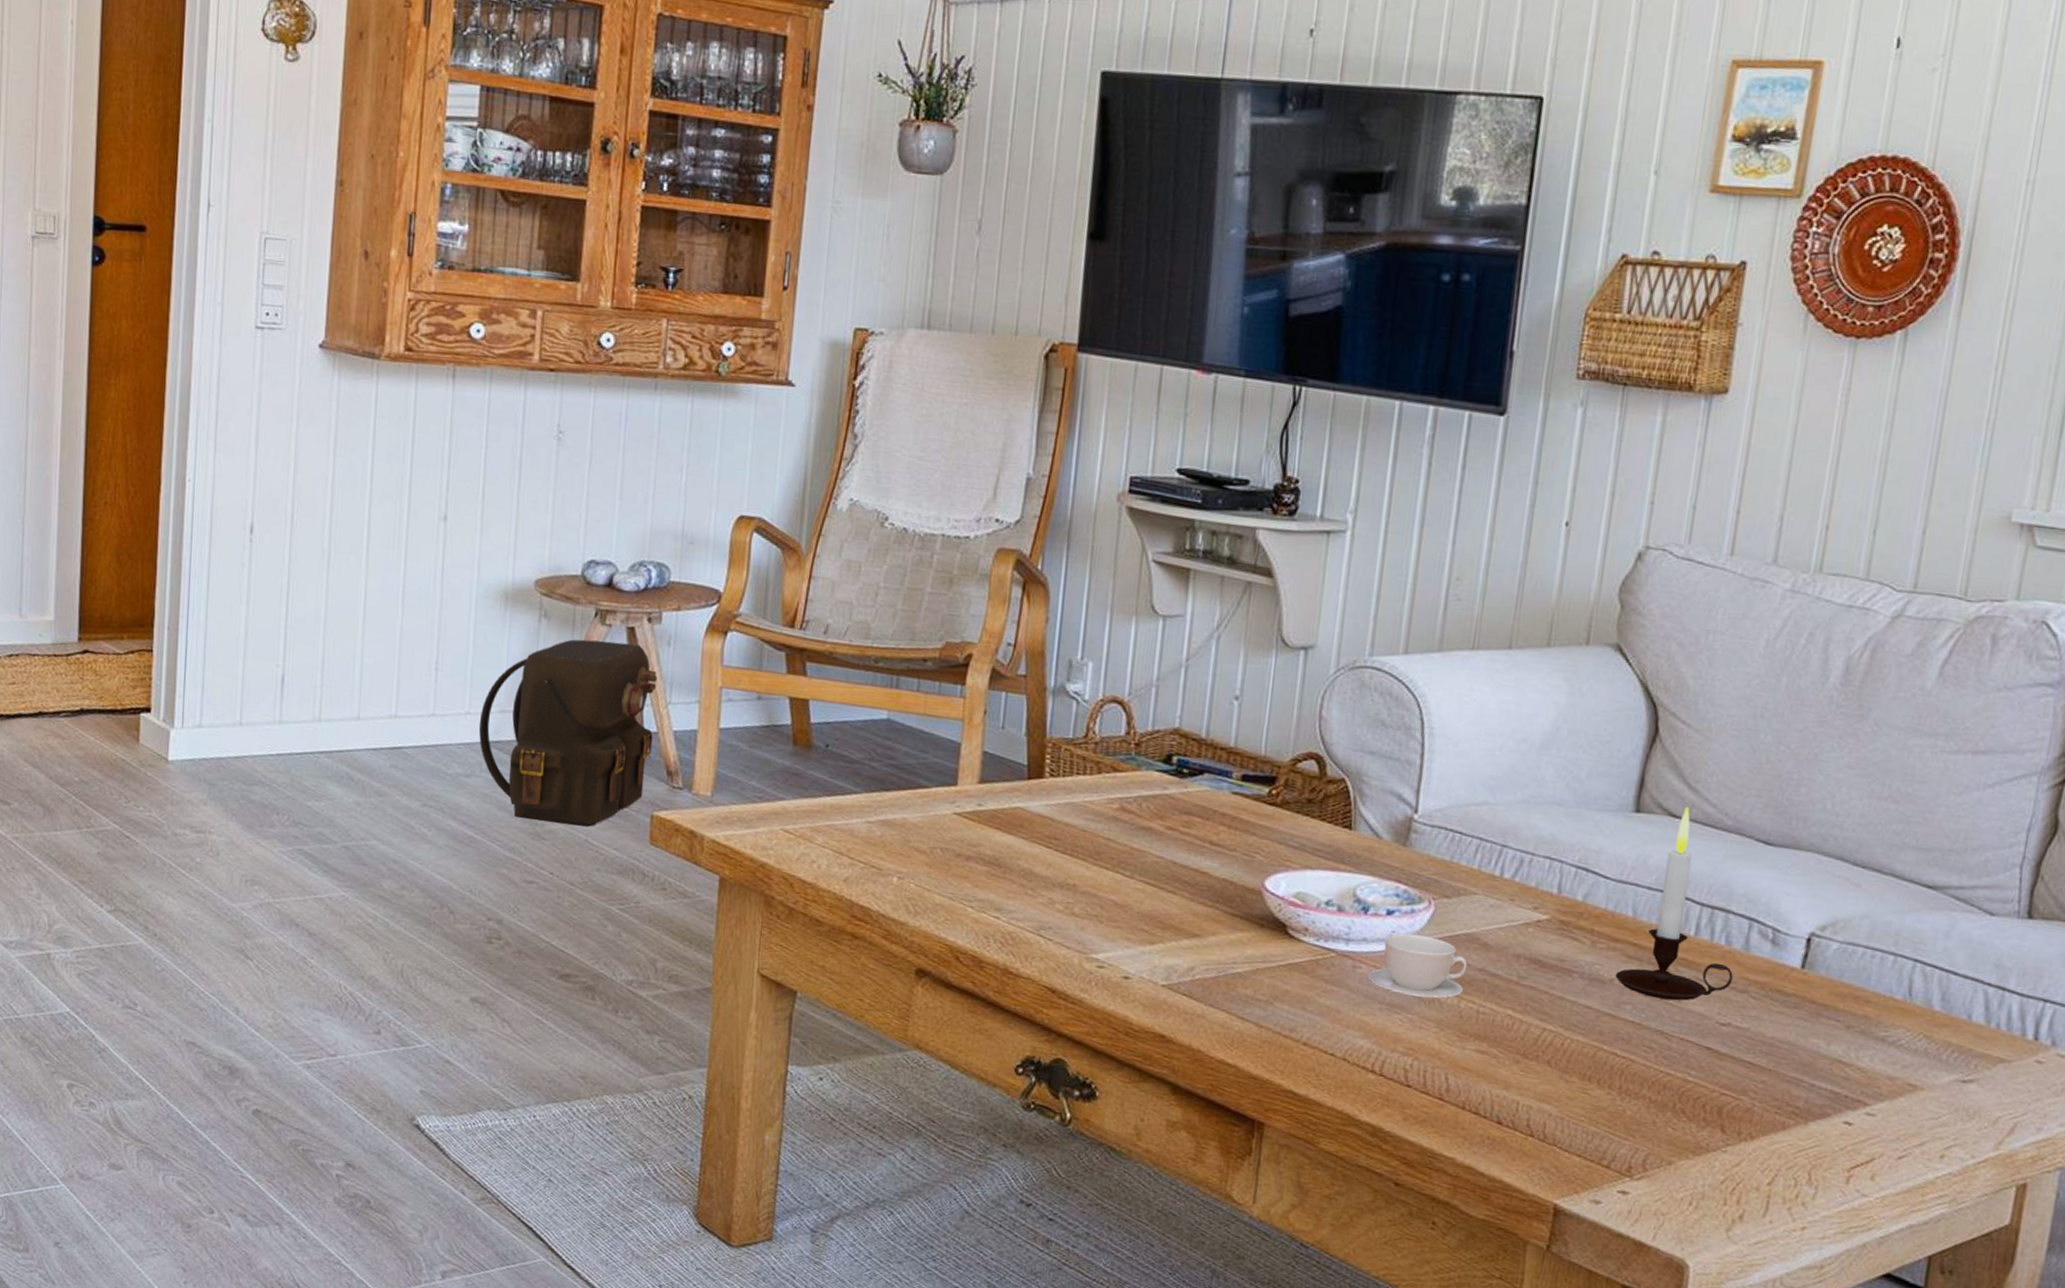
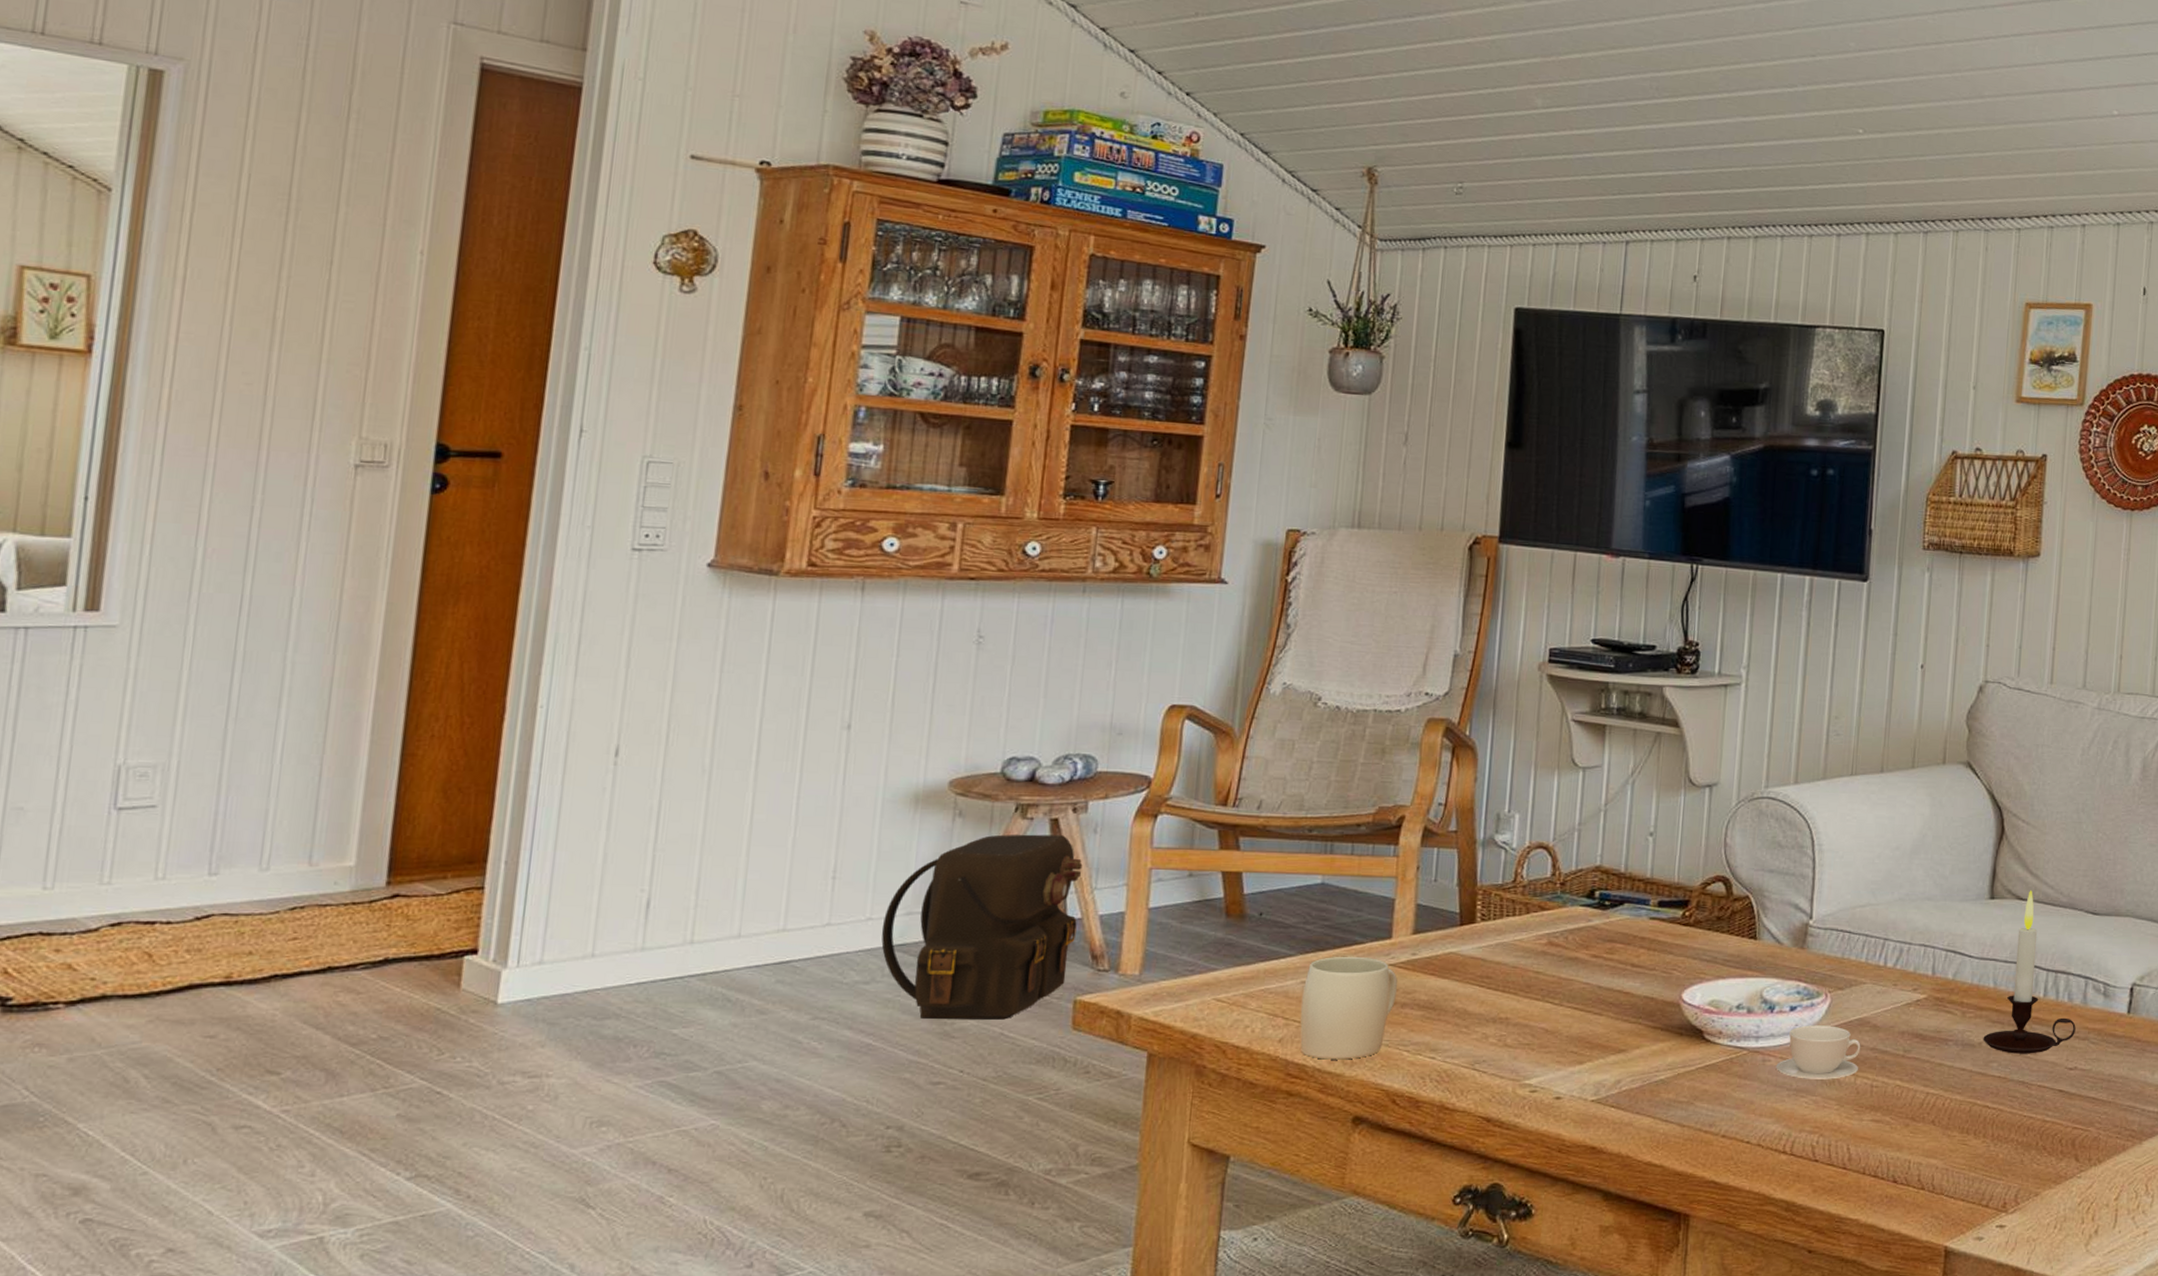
mug: none [864,798,963,909] -> present [1300,956,1398,1060]

